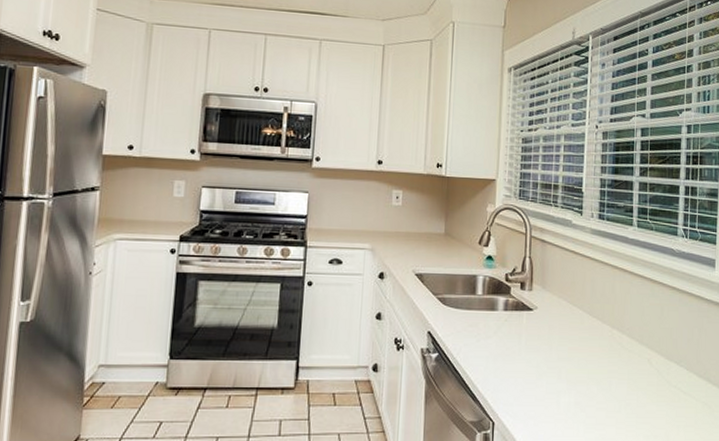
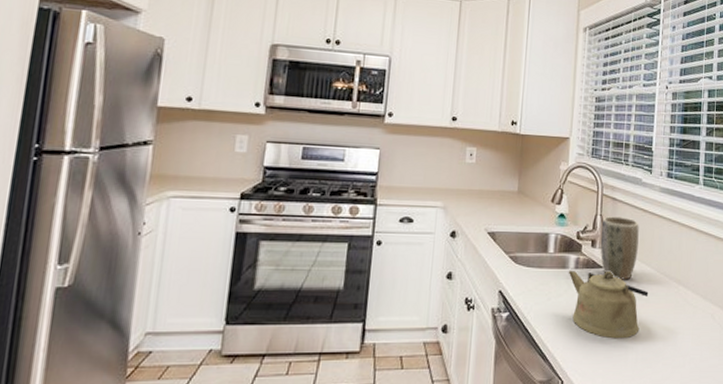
kettle: none [497,313,581,382] -> present [568,270,649,339]
plant pot: none [529,258,570,323] -> present [600,216,639,280]

